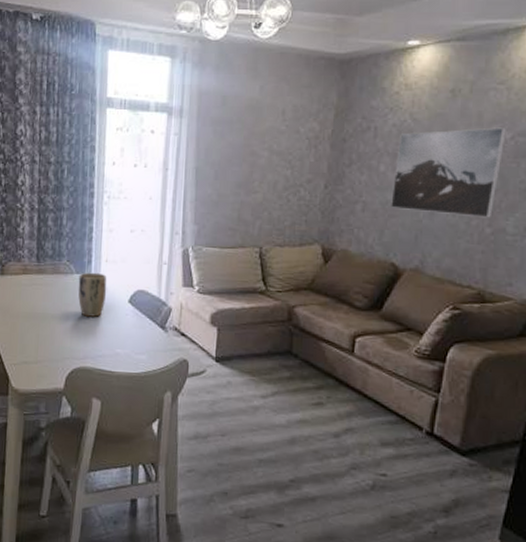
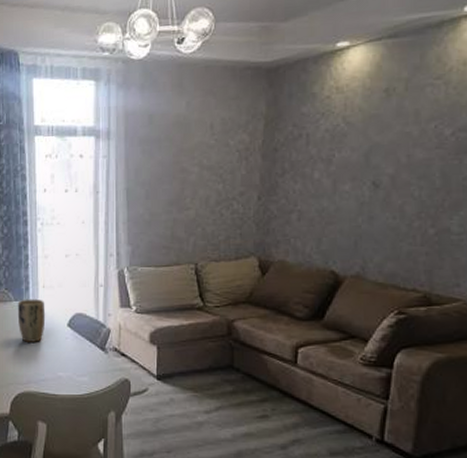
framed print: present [391,127,508,218] -> none [327,124,447,219]

